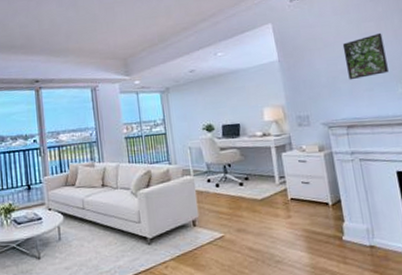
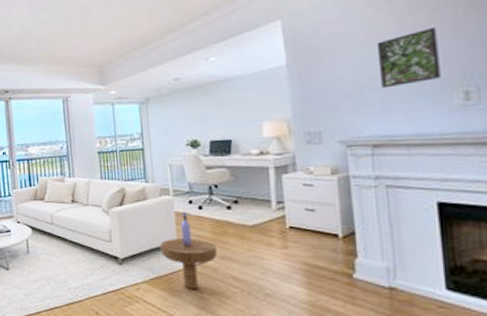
side table: none [184,190,235,263] -> present [160,212,218,289]

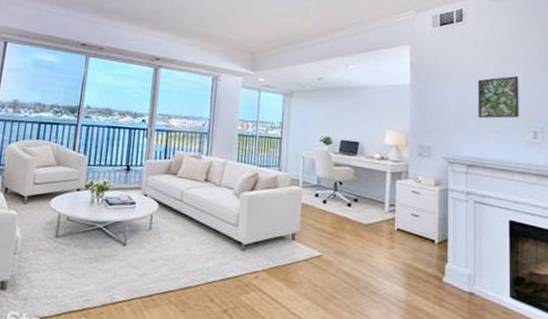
side table: present [160,212,218,289] -> none [283,204,335,282]

